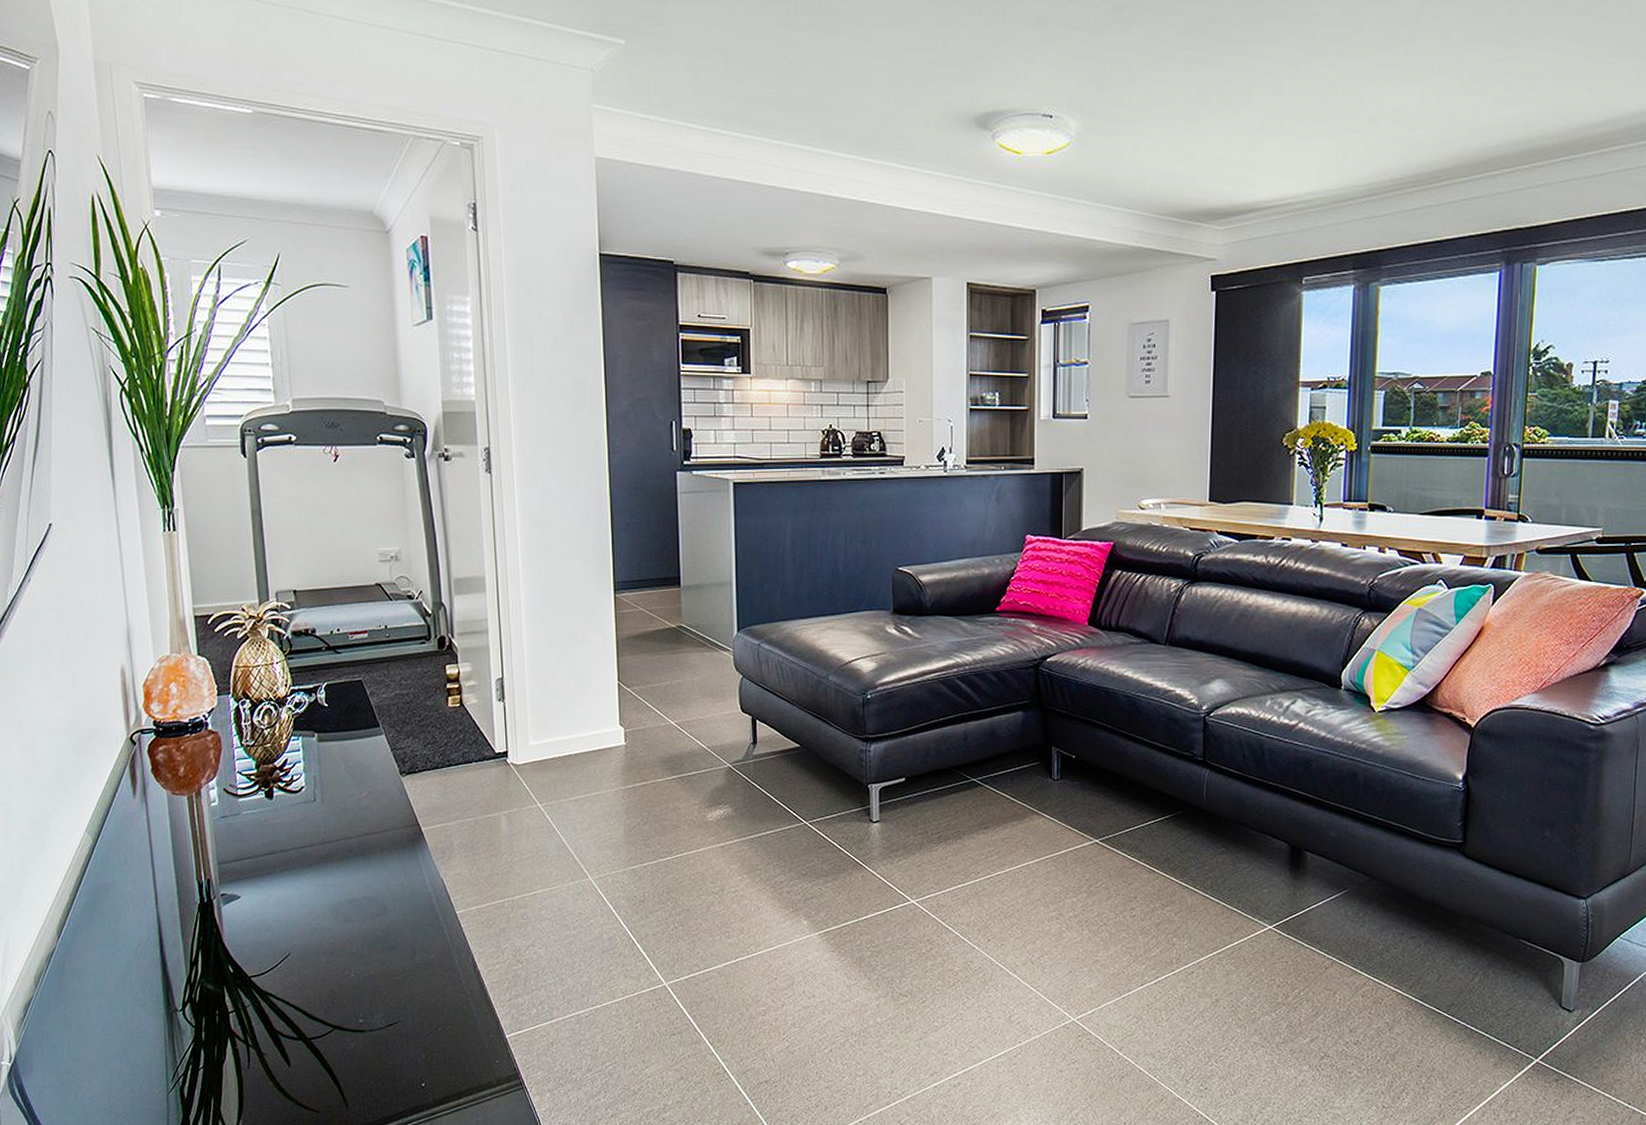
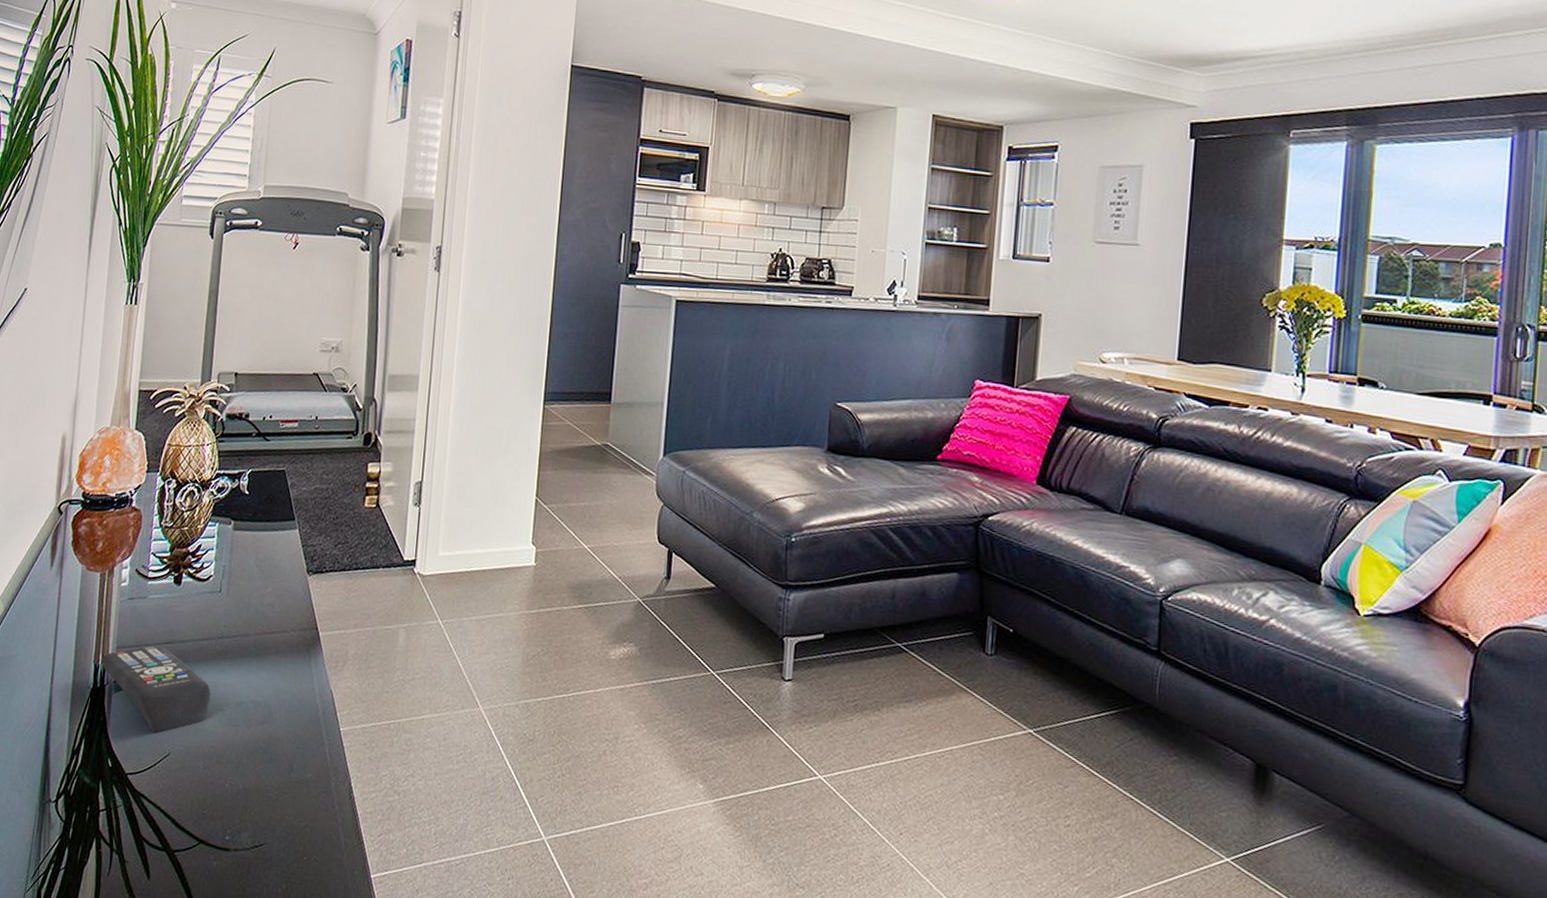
remote control: none [204,857,323,937] -> present [102,645,211,734]

